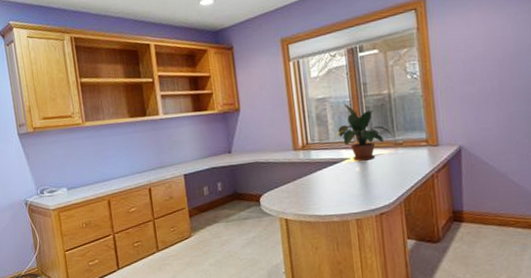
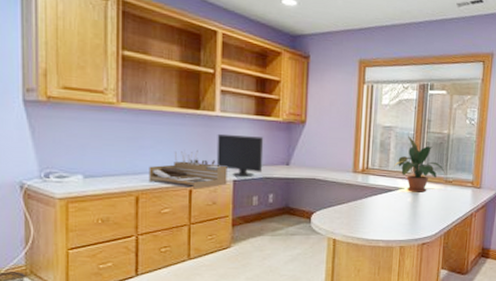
desk organizer: none [114,152,179,188] -> present [148,149,227,189]
computer monitor: none [164,131,208,171] -> present [216,133,264,177]

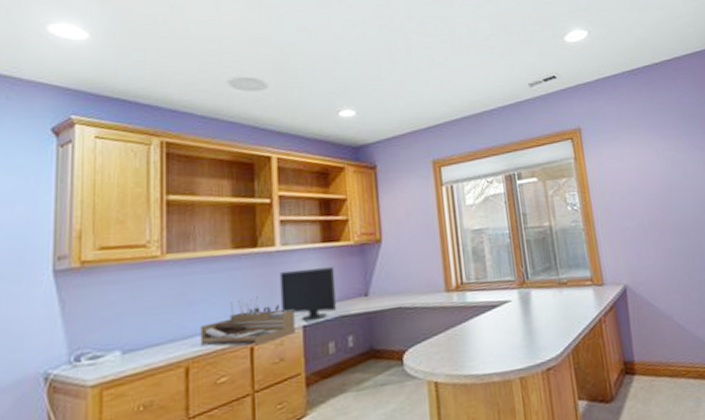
potted plant: present [393,135,445,193] -> none [492,236,556,304]

